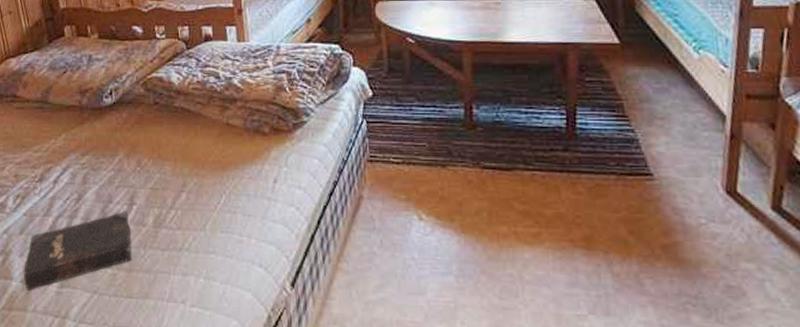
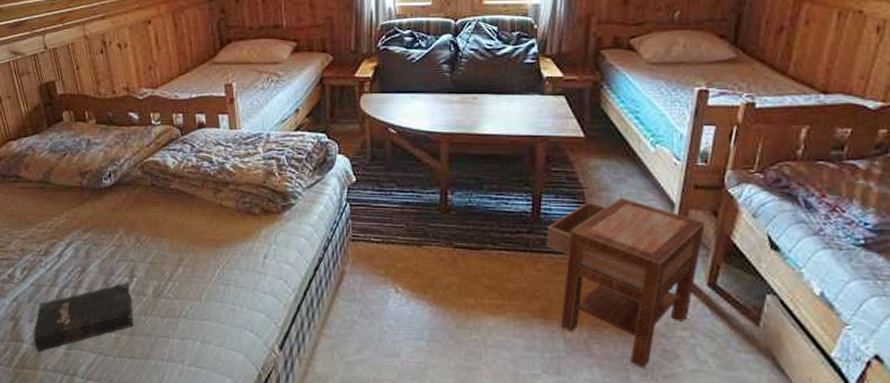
nightstand: none [584,109,763,308] -> present [546,197,705,368]

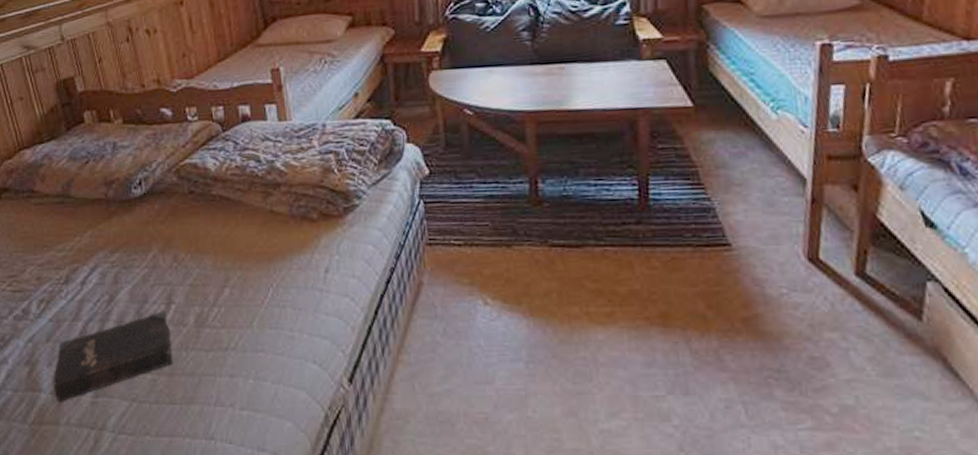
nightstand: present [546,197,705,368] -> none [658,174,845,381]

